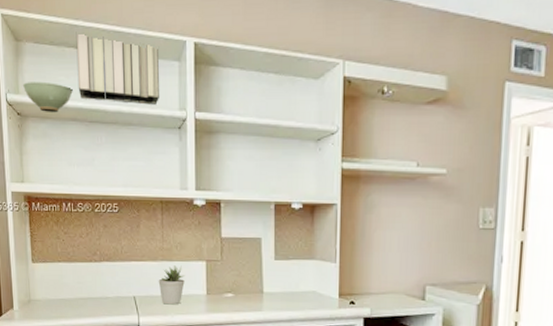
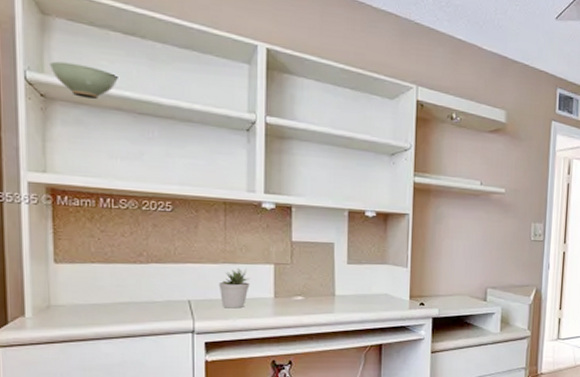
books: present [75,32,159,105] -> none [124,16,225,104]

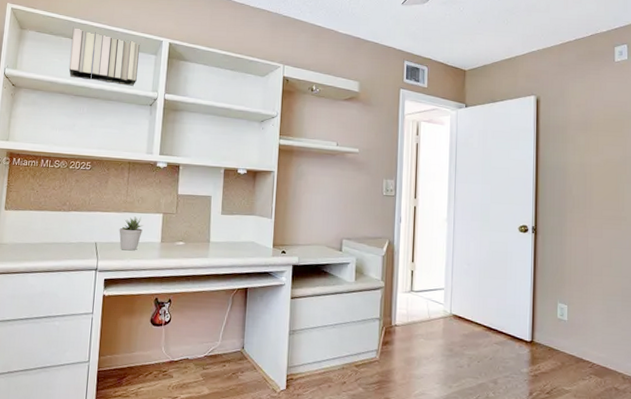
bowl: present [48,61,118,100] -> none [20,61,64,87]
books: none [124,16,225,104] -> present [69,26,140,86]

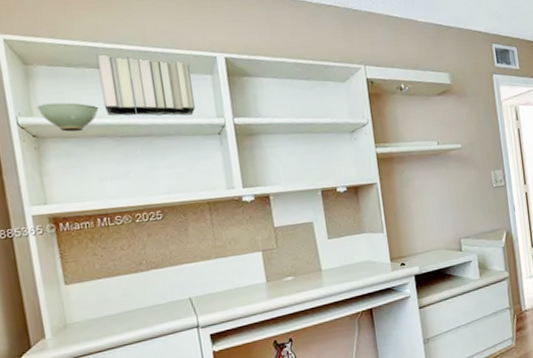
bowl: none [20,61,64,87] -> present [36,102,98,132]
potted plant: present [119,216,143,251] -> none [214,259,243,300]

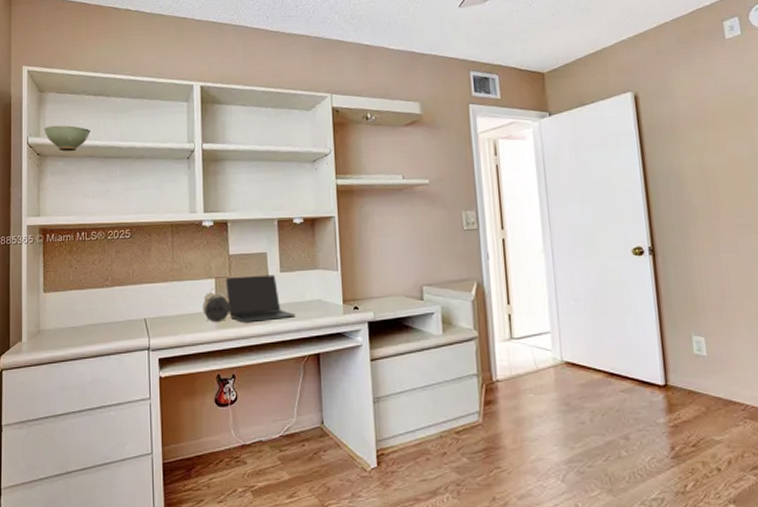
books: present [96,53,195,116] -> none [94,82,170,140]
alarm clock: none [251,259,281,293] -> present [202,287,230,323]
laptop: none [273,242,347,290] -> present [225,274,296,323]

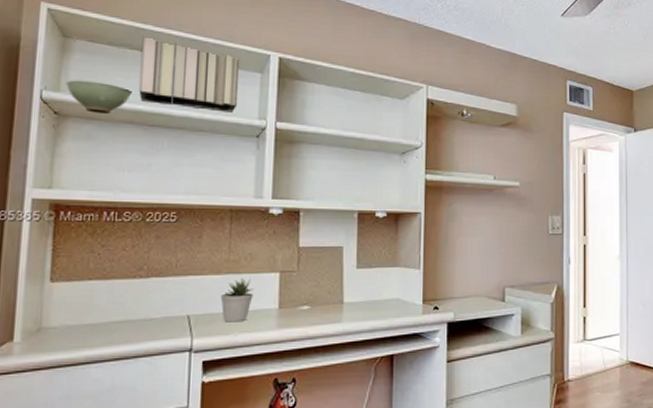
books: none [94,82,170,140] -> present [138,35,239,112]
potted plant: none [169,284,195,324] -> present [220,278,253,323]
alarm clock: present [202,287,230,323] -> none [262,282,296,322]
laptop: present [225,274,296,323] -> none [292,270,371,322]

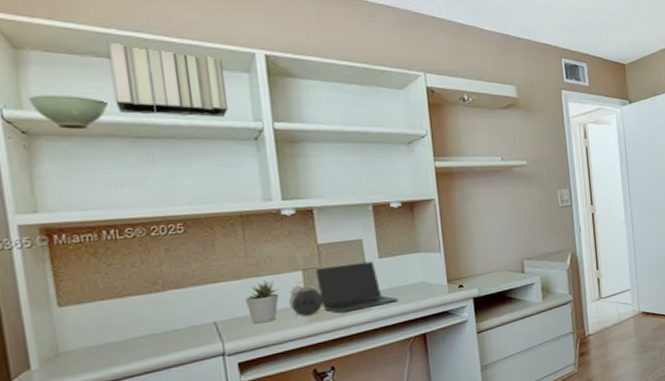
alarm clock: none [262,282,296,322] -> present [289,279,324,317]
laptop: none [292,270,371,322] -> present [315,261,399,314]

